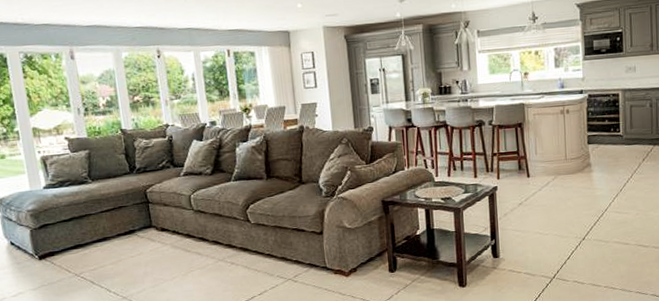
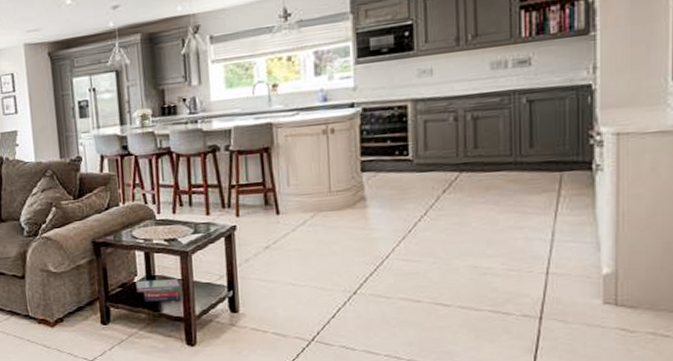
books: none [418,231,455,252] -> present [136,279,182,302]

